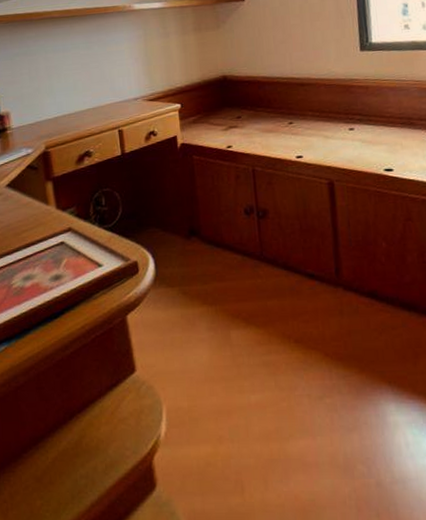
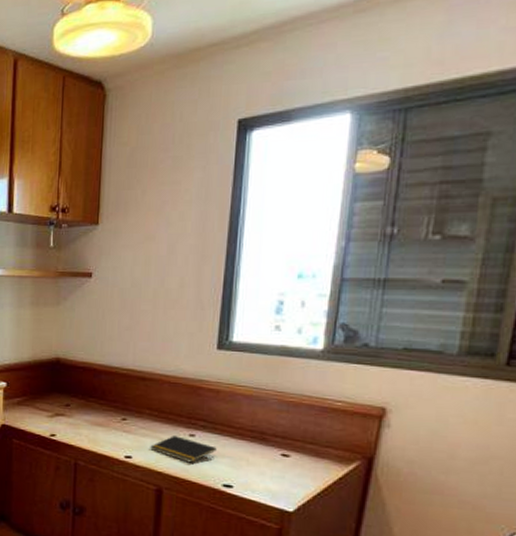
notepad: none [317,131,374,154] -> present [150,436,217,463]

